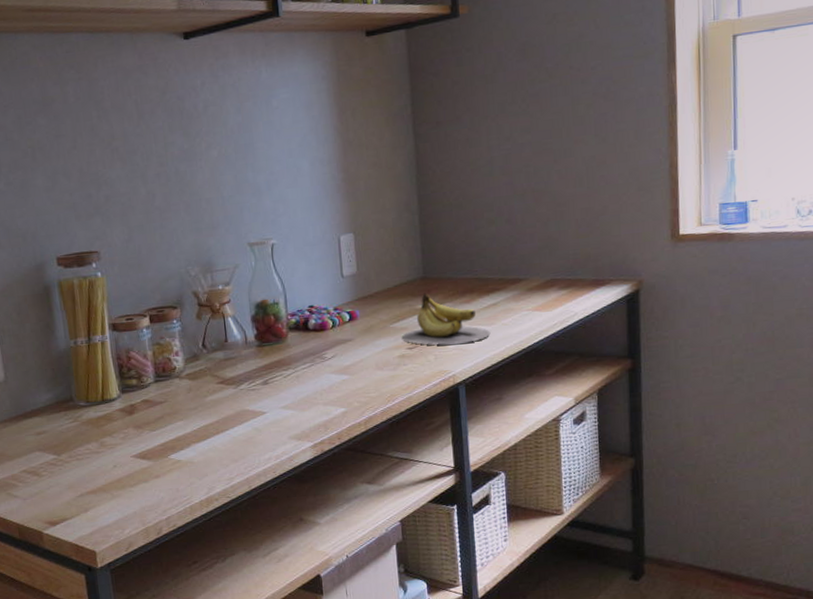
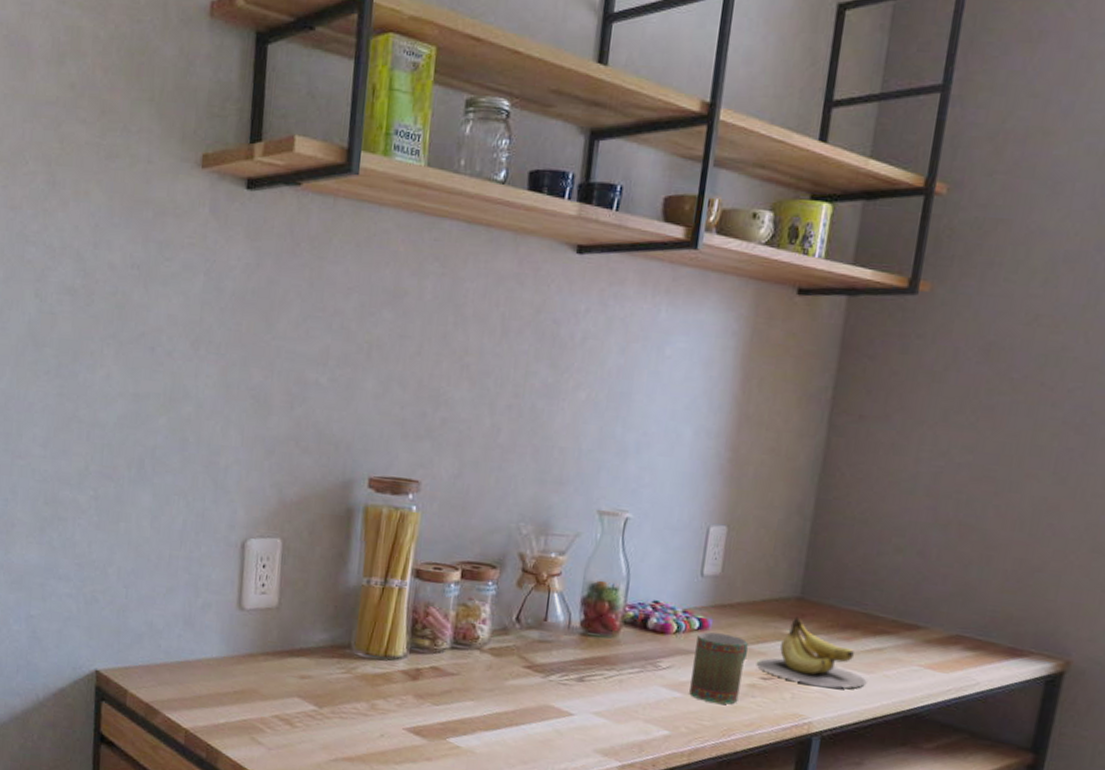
mug: none [350,319,394,378] -> present [689,632,748,705]

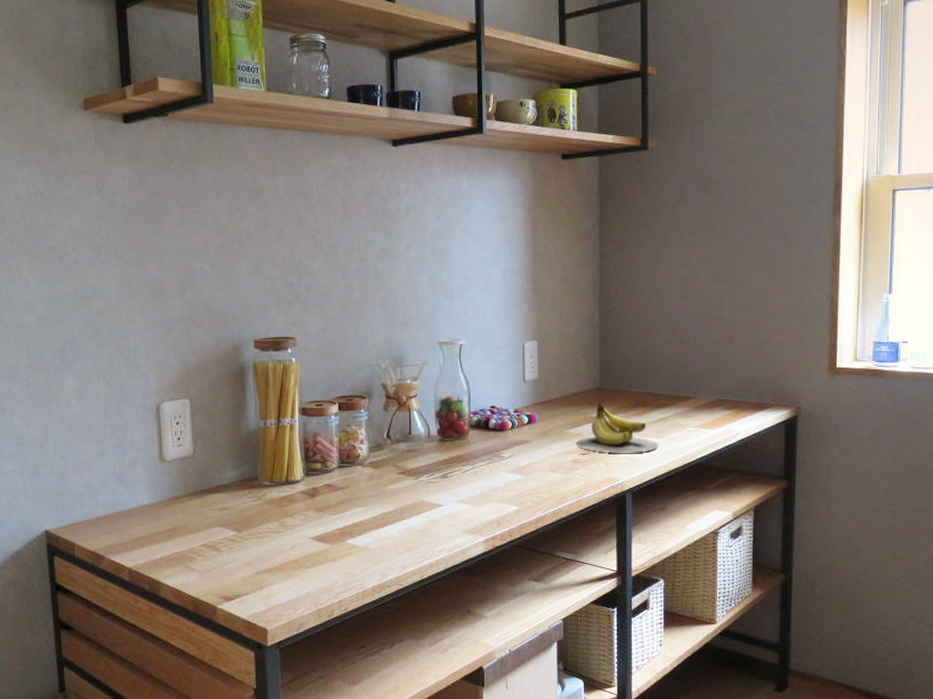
mug: present [689,632,748,705] -> none [528,424,567,479]

